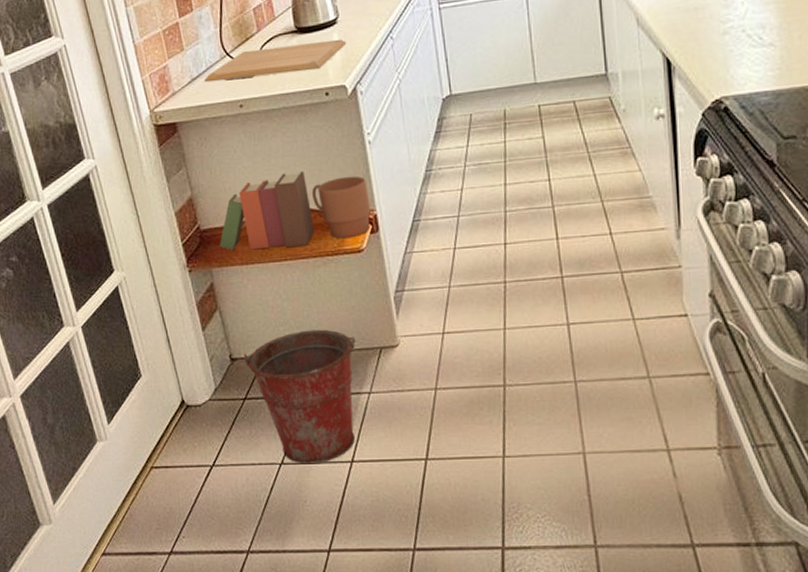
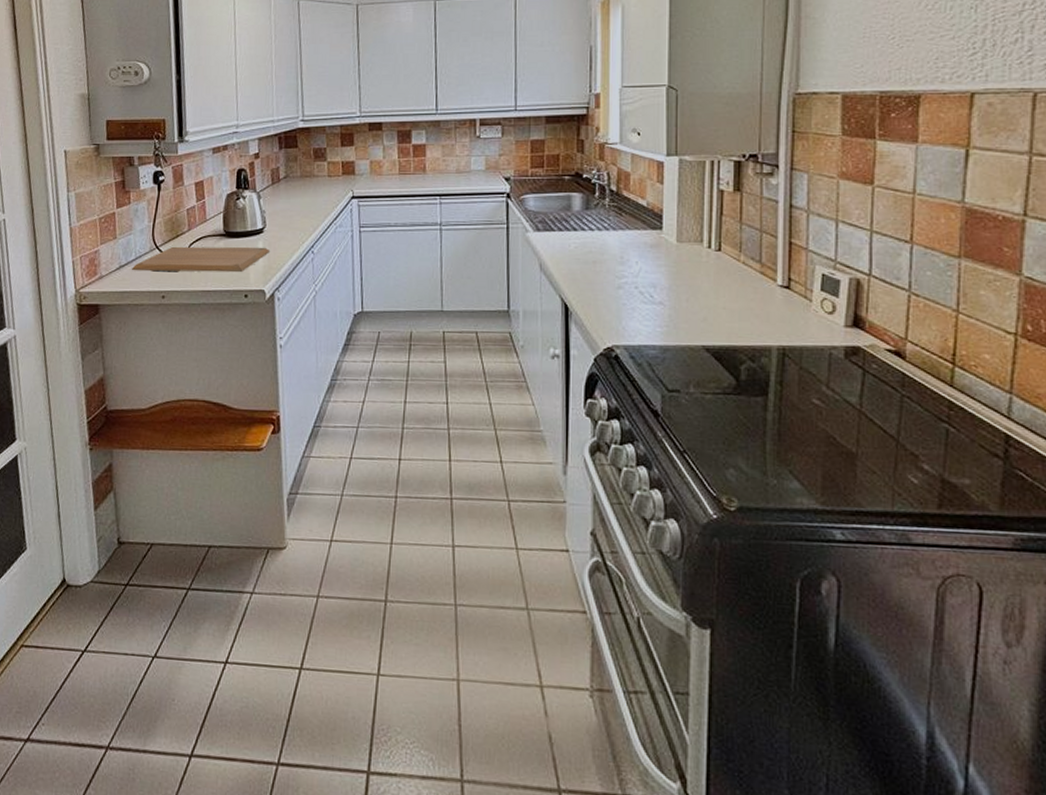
books: present [220,171,315,250] -> none [124,365,219,438]
bucket: present [244,329,356,464] -> none [132,521,245,661]
decorative pot: present [311,176,371,238] -> none [219,375,275,435]

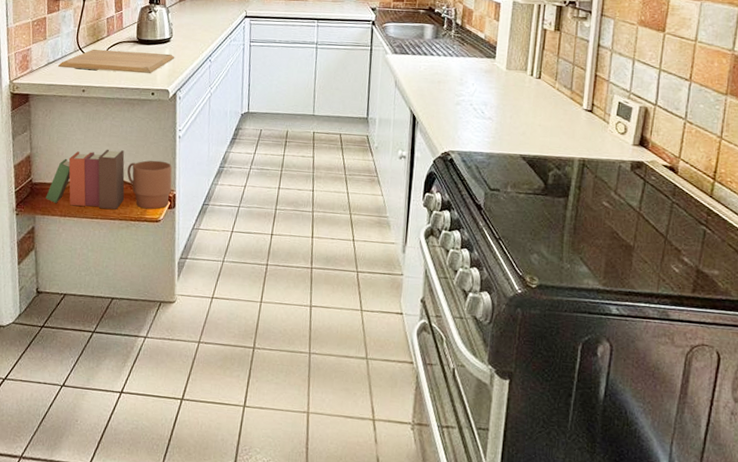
books: none [124,365,219,438] -> present [46,149,125,210]
decorative pot: none [219,375,275,435] -> present [127,160,172,209]

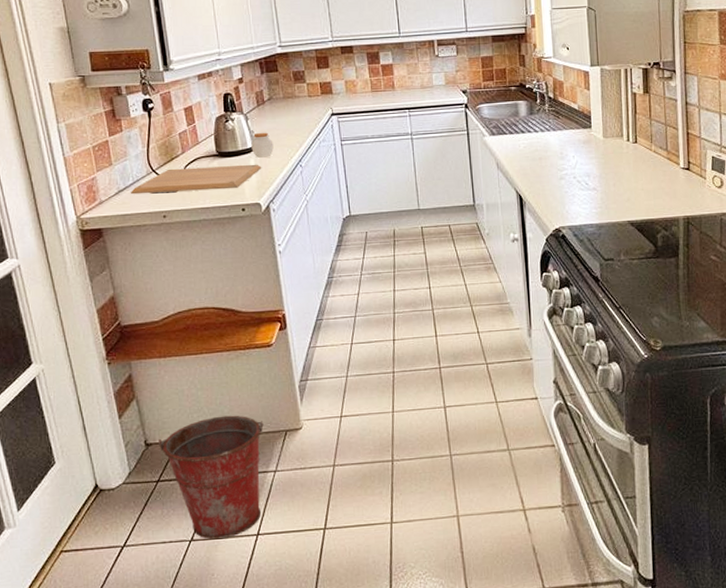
books: present [46,149,125,210] -> none [139,275,230,344]
bucket: none [48,277,142,390] -> present [159,415,264,540]
decorative pot: present [127,160,172,209] -> none [227,280,280,334]
jar: none [168,25,189,49] -> present [251,132,274,158]

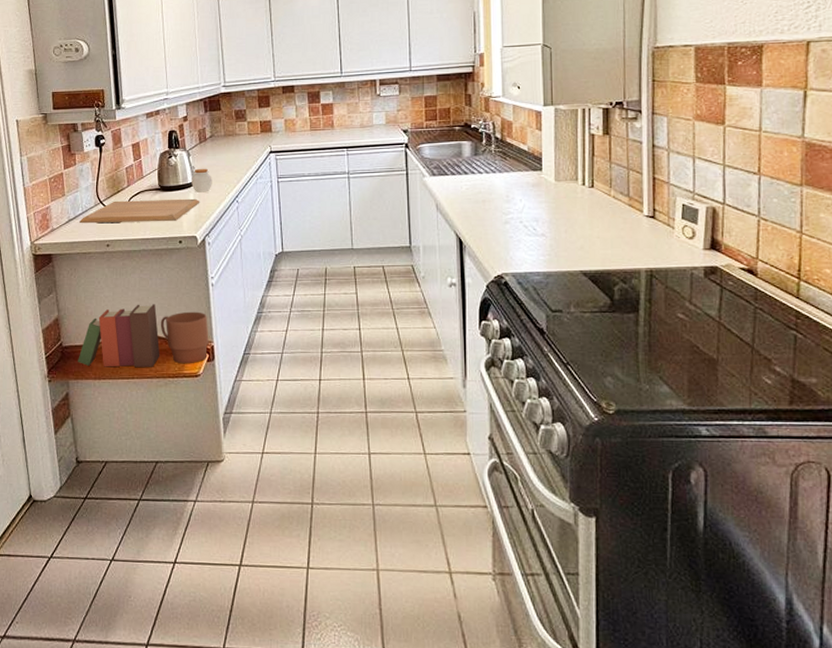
books: none [139,275,230,344] -> present [78,304,160,368]
bucket: present [159,415,264,540] -> none [88,441,187,562]
decorative pot: none [227,280,280,334] -> present [160,311,209,363]

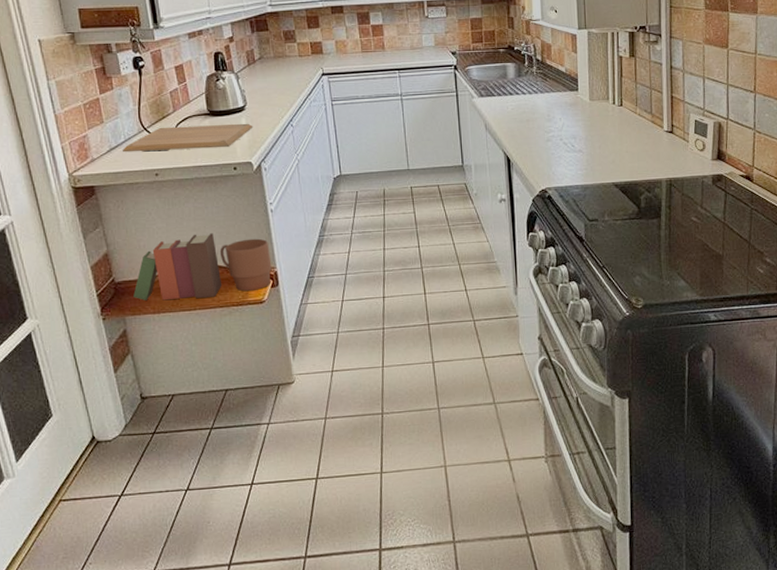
jar: present [191,168,212,193] -> none [242,91,265,117]

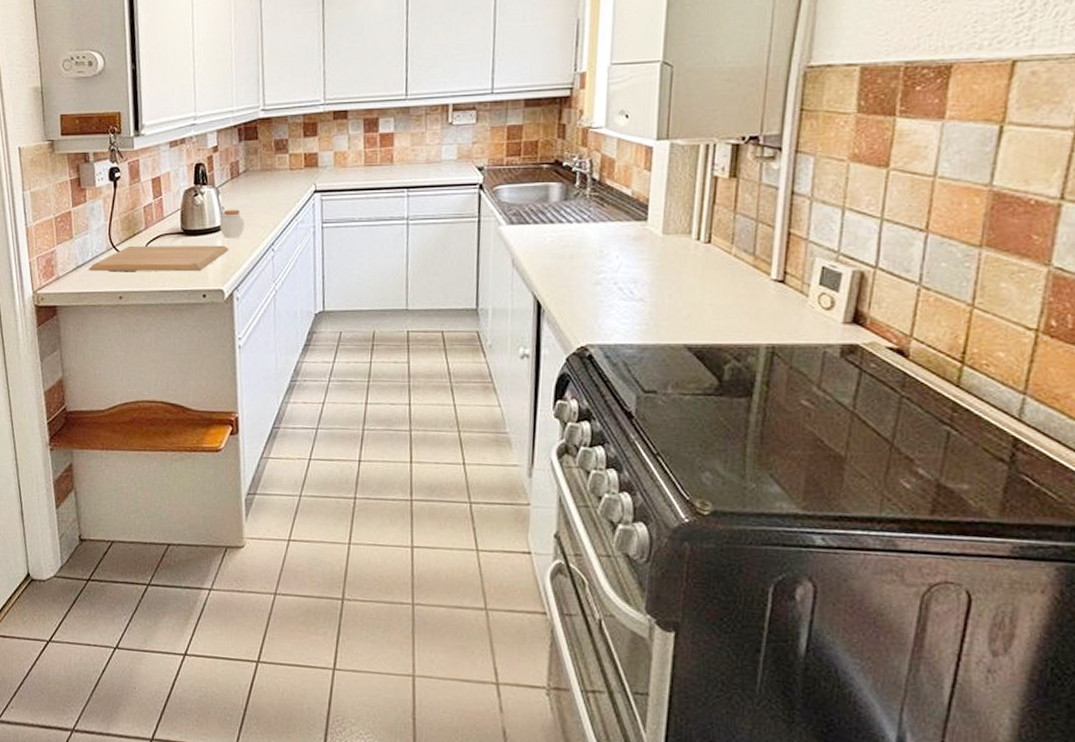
books: present [133,233,222,301] -> none [83,366,177,439]
decorative pot: present [219,238,272,291] -> none [177,377,233,436]
jar: none [242,91,265,117] -> present [220,209,245,238]

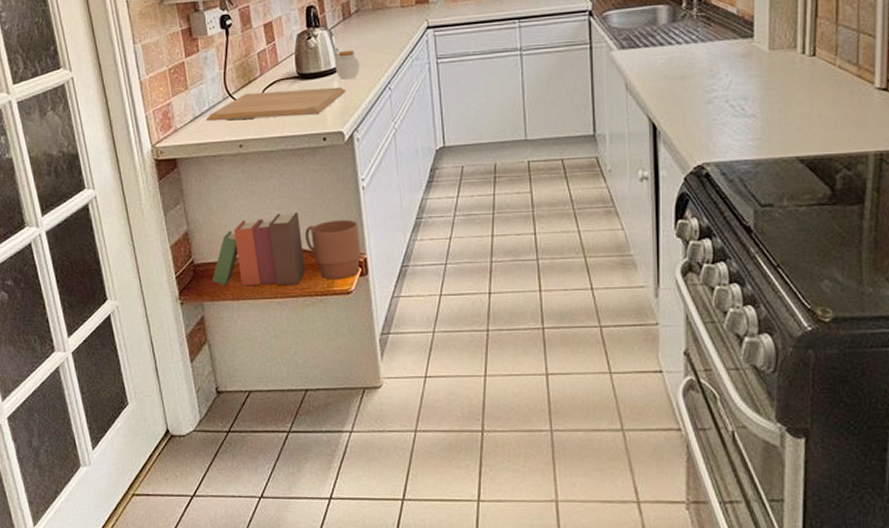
books: none [83,366,177,439] -> present [212,212,306,286]
decorative pot: none [177,377,233,436] -> present [304,219,361,279]

